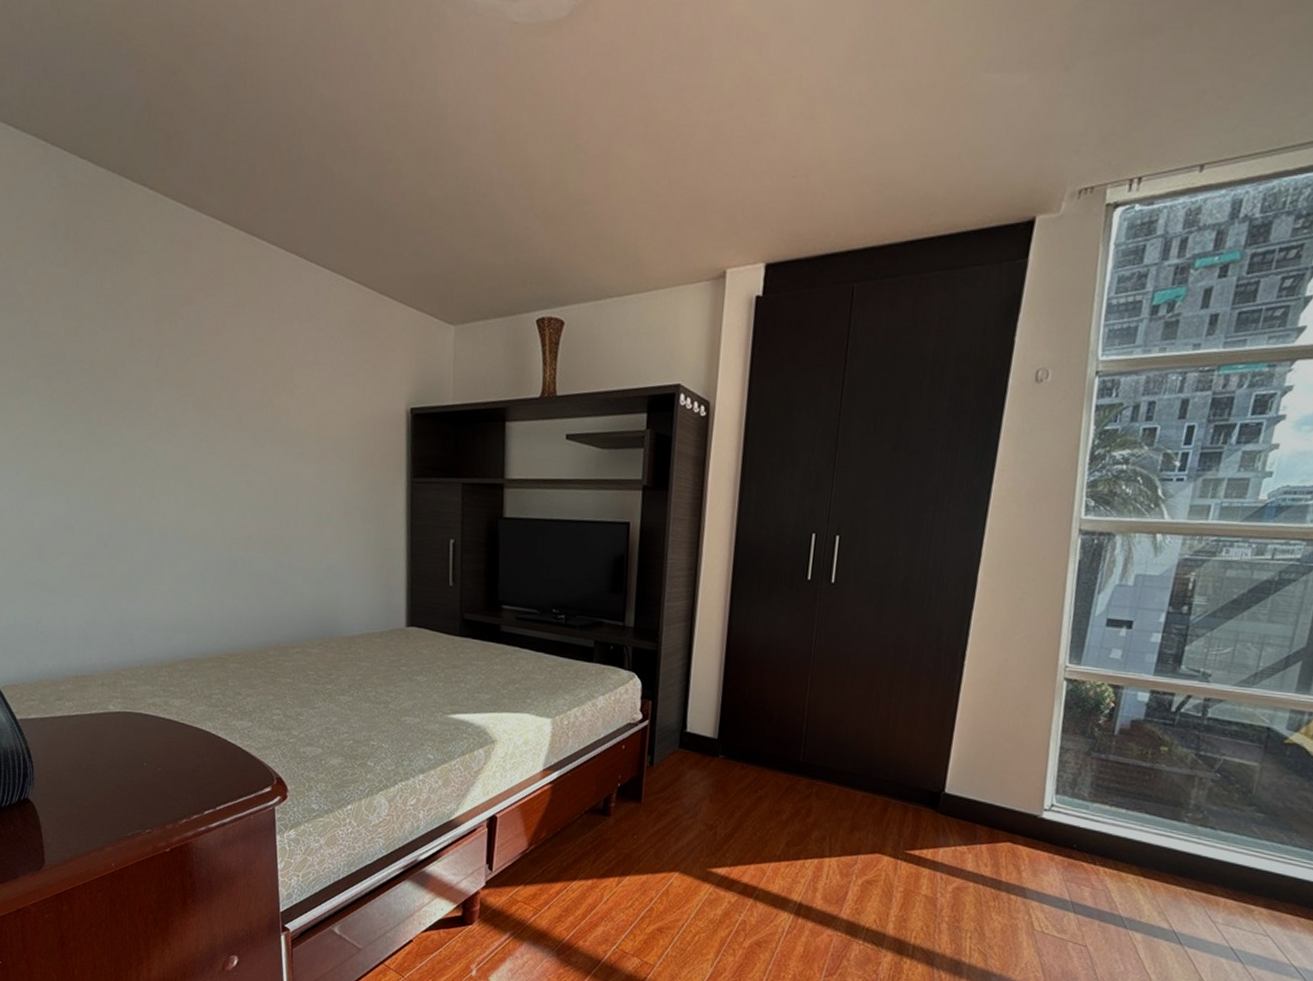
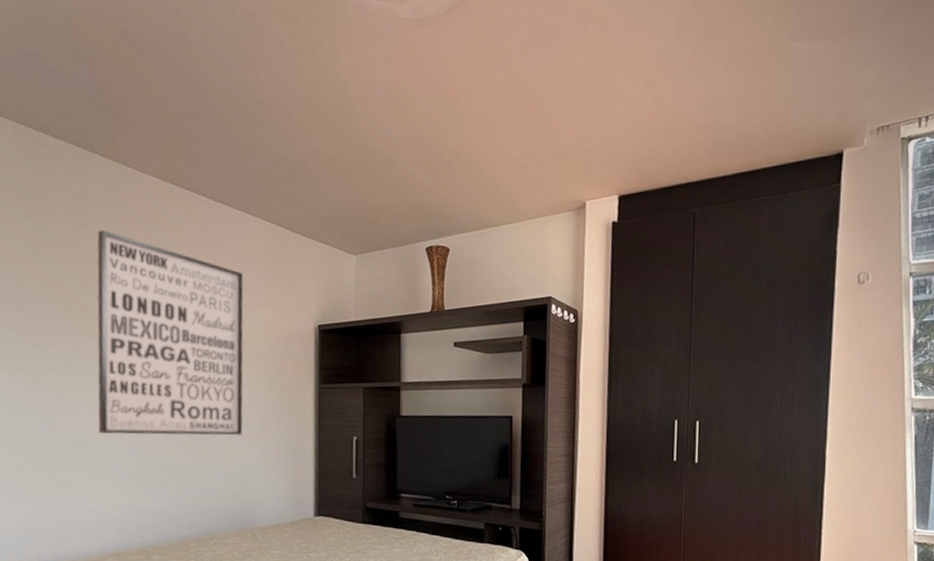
wall art: none [150,283,326,534] -> present [97,230,244,436]

